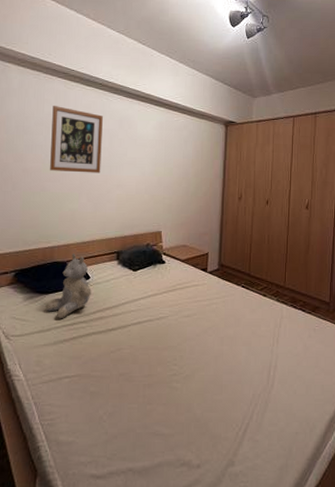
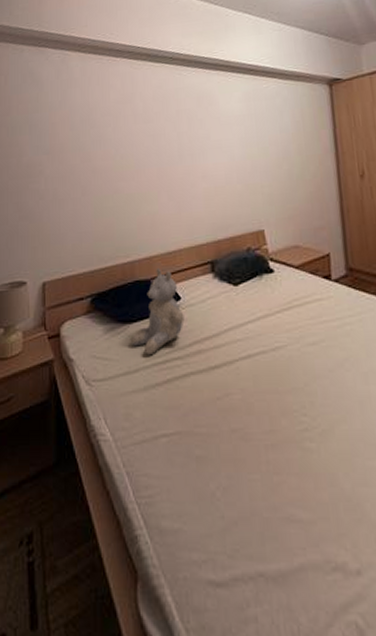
wall art: present [50,106,103,174] -> none [119,90,181,168]

